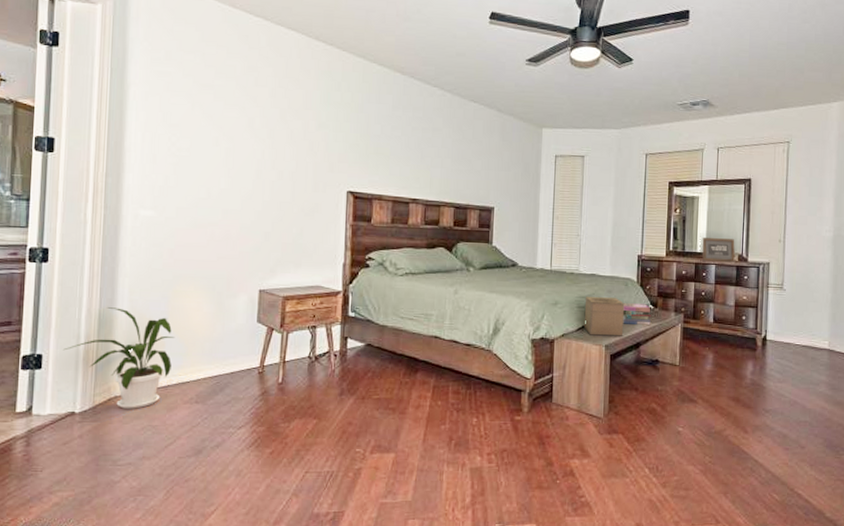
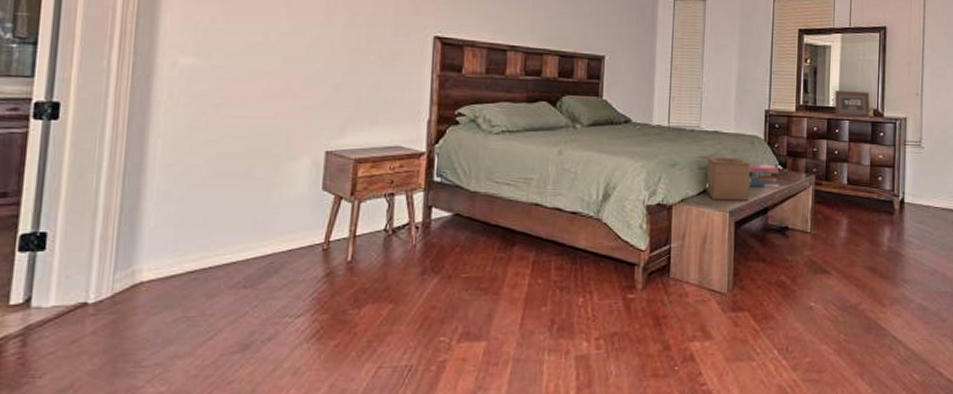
house plant: present [63,307,175,409] -> none [75,174,220,297]

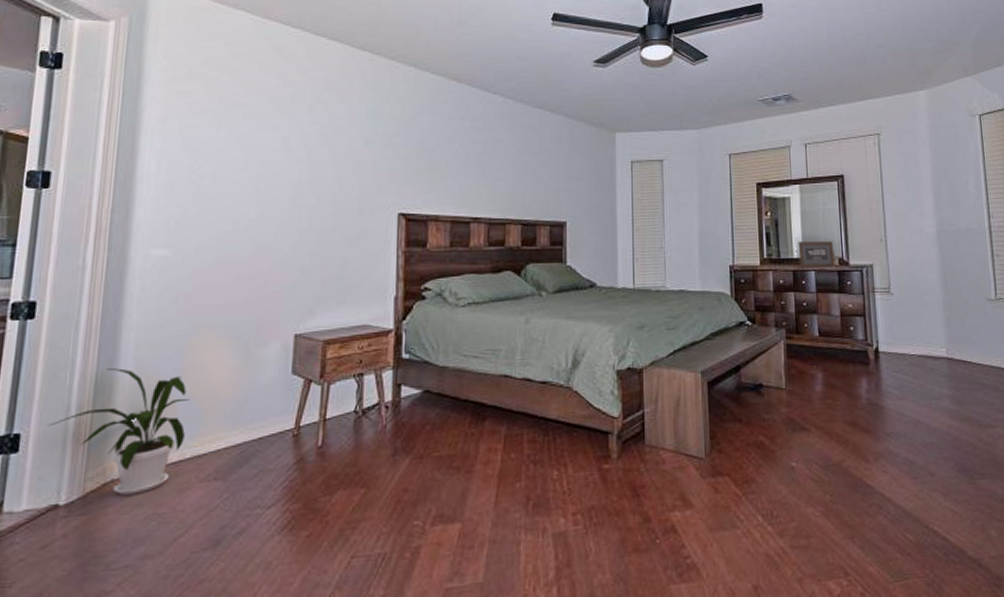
house plant: none [75,174,220,297] -> present [48,368,191,495]
decorative box: present [705,155,751,201] -> none [674,315,720,361]
books: present [749,164,780,188] -> none [718,320,750,345]

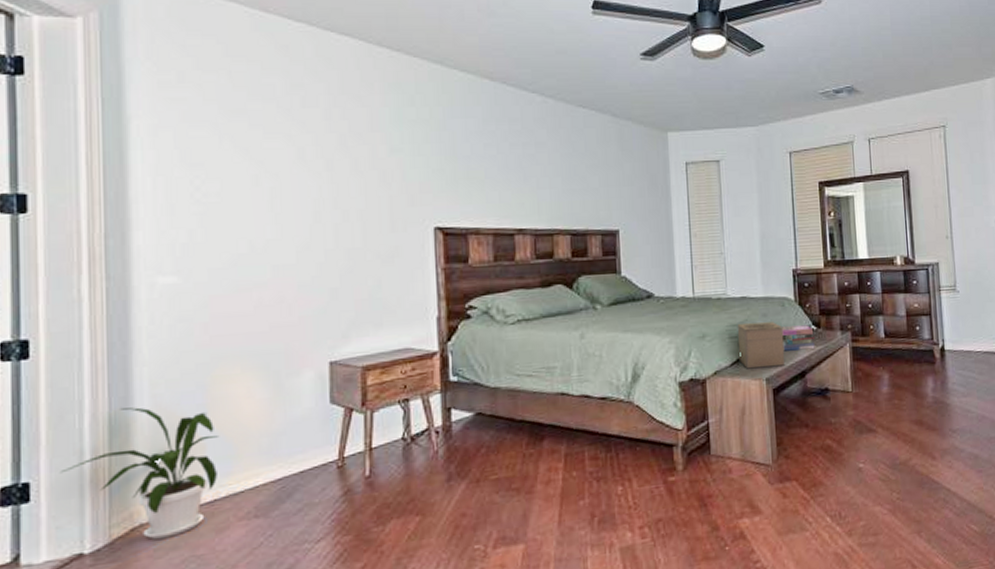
decorative box: none [674,315,720,361] -> present [737,322,785,369]
books: none [718,320,750,345] -> present [782,325,815,351]
picture frame: present [798,241,836,267] -> none [862,240,902,268]

